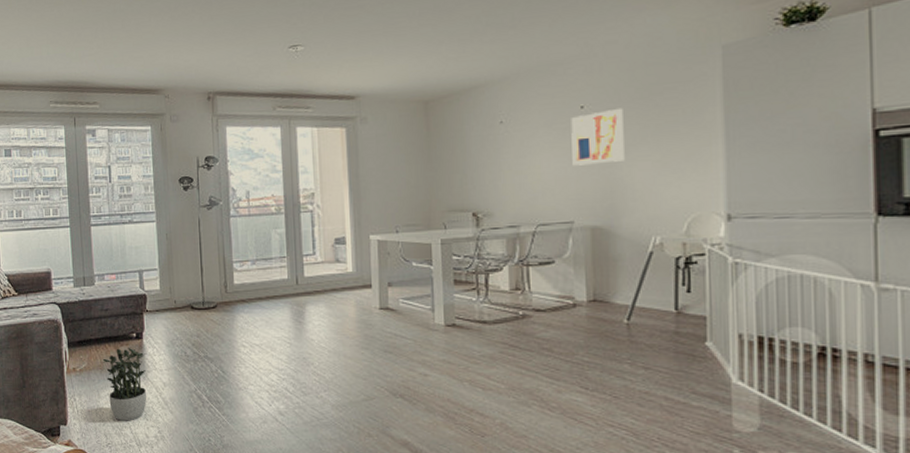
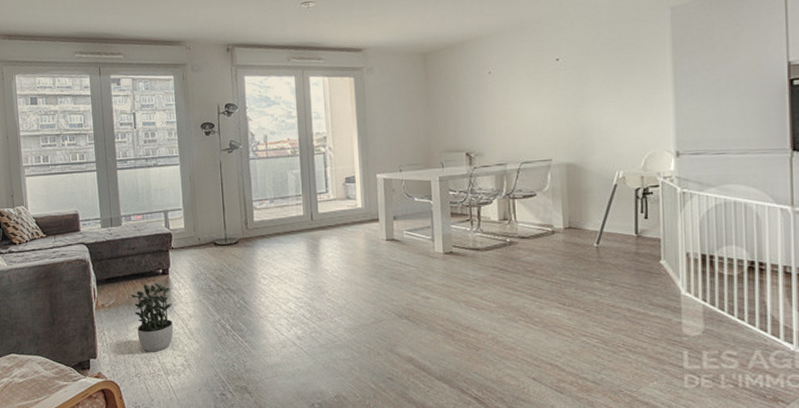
wall art: present [571,108,625,166] -> none [548,60,593,111]

